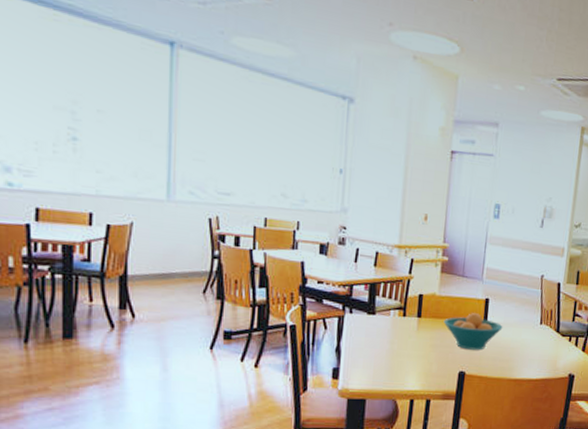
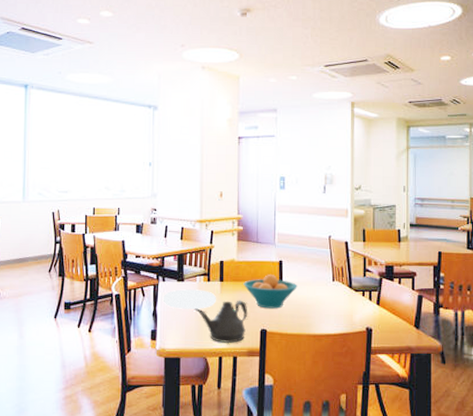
plate: none [348,323,413,347] -> present [162,289,217,309]
teapot: none [385,339,447,386] -> present [194,300,248,344]

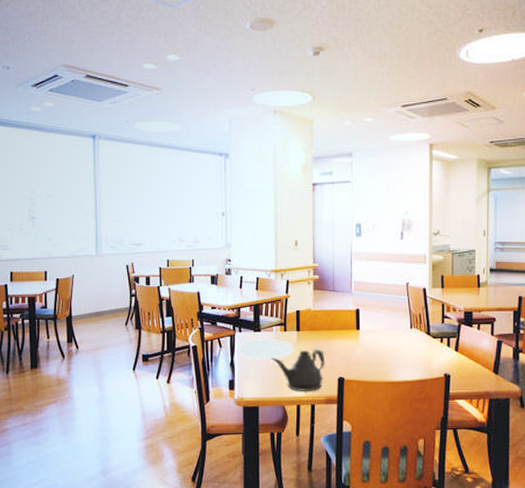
fruit bowl: present [243,274,298,309] -> none [320,322,375,357]

